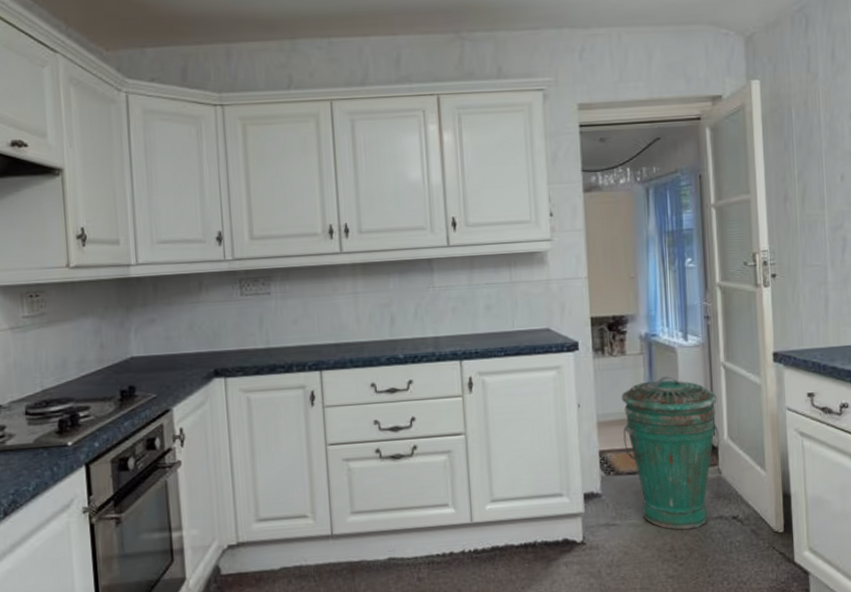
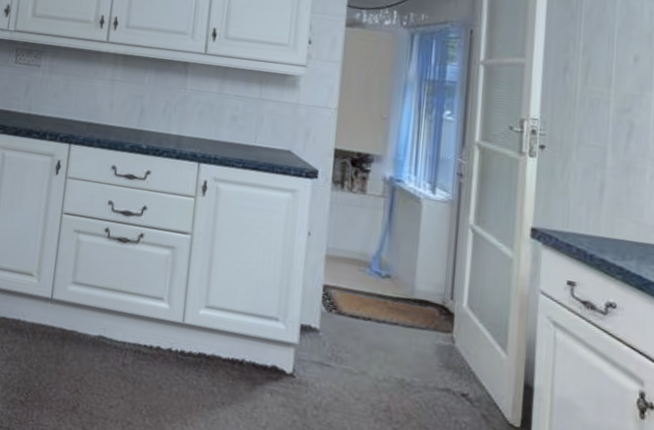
trash can: present [621,376,720,531] -> none [351,225,460,395]

